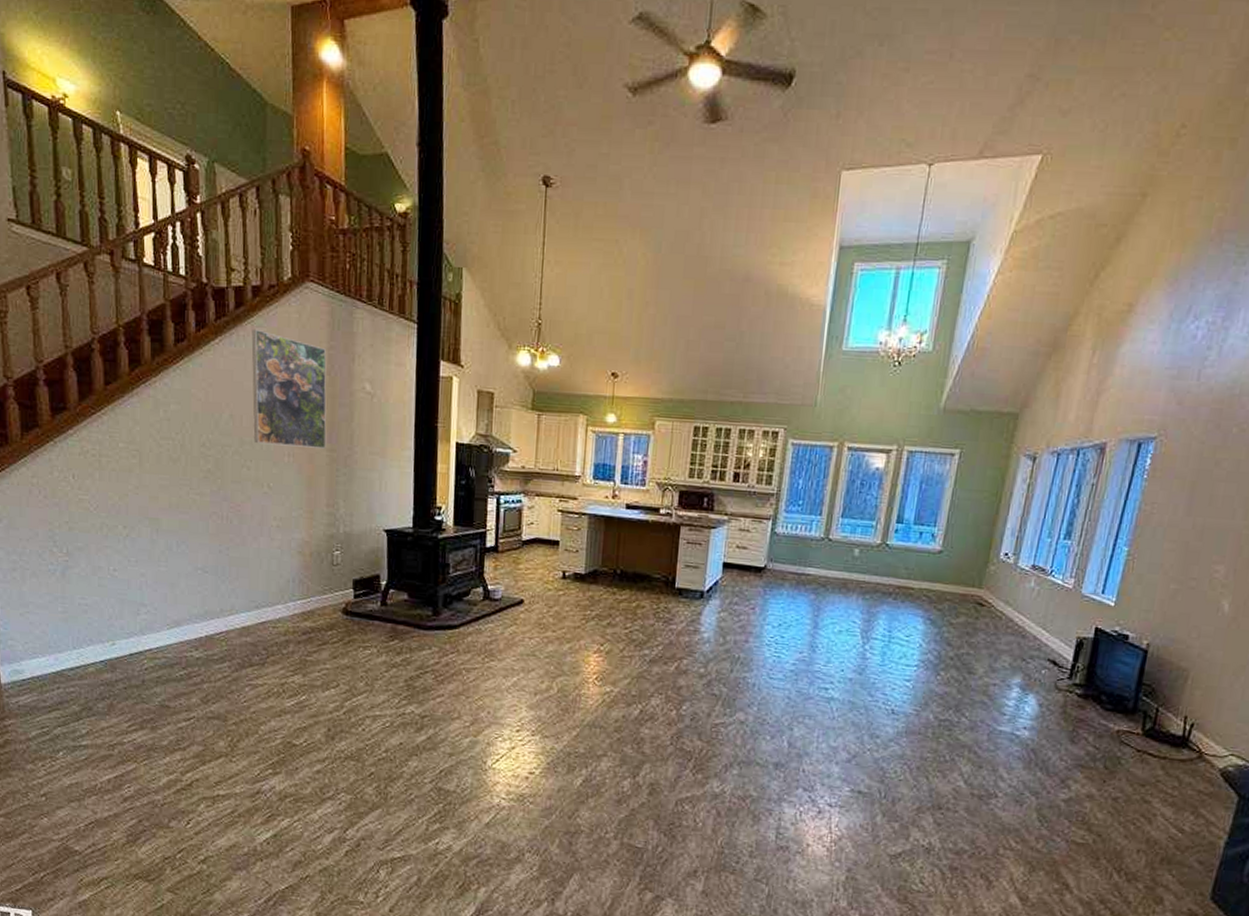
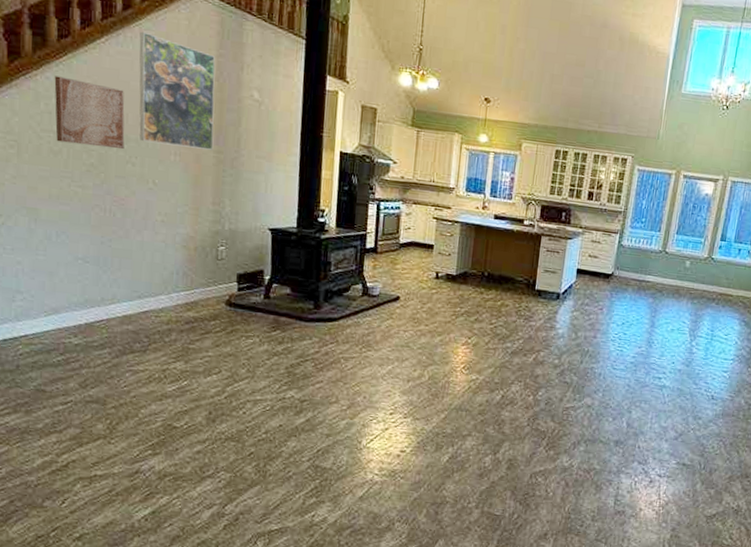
wall art: none [172,381,240,453] -> present [54,76,125,150]

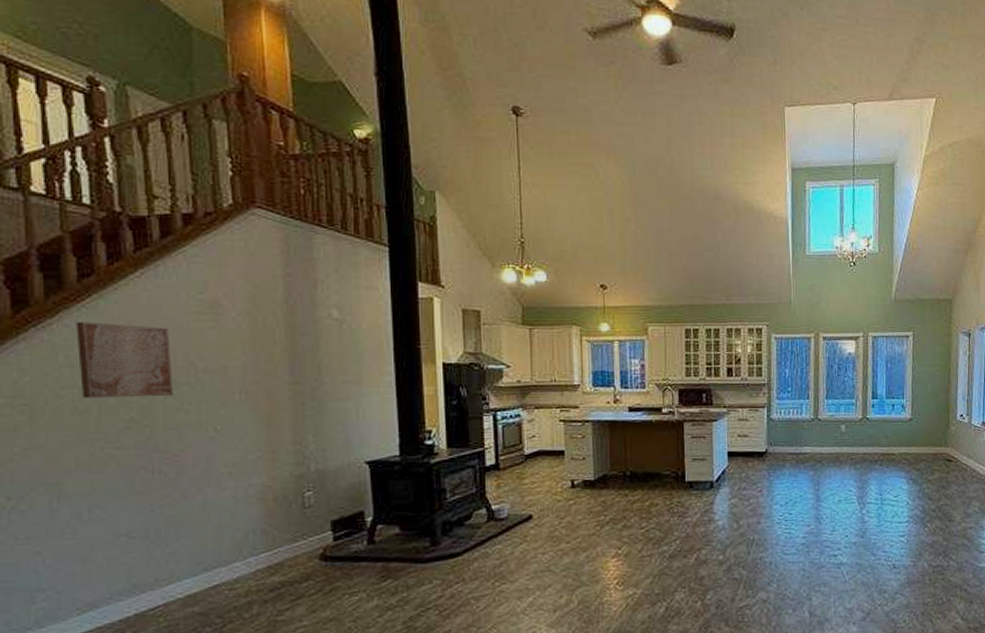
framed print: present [139,31,215,150] -> none [184,259,288,384]

